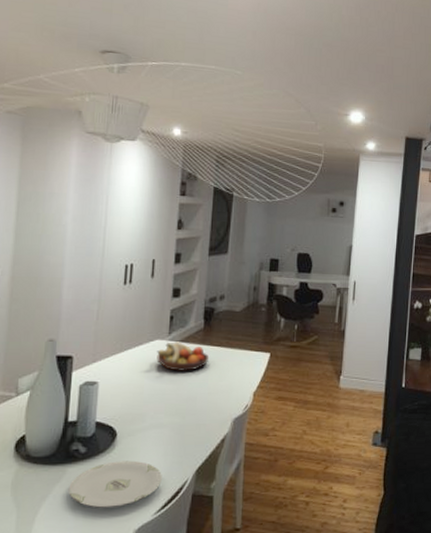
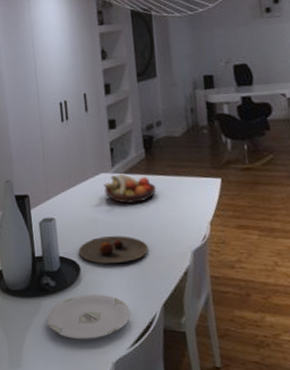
plate: none [117,402,191,430] -> present [78,236,148,264]

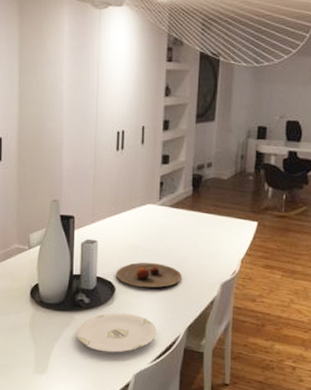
fruit bowl: present [104,173,157,204] -> none [149,207,198,235]

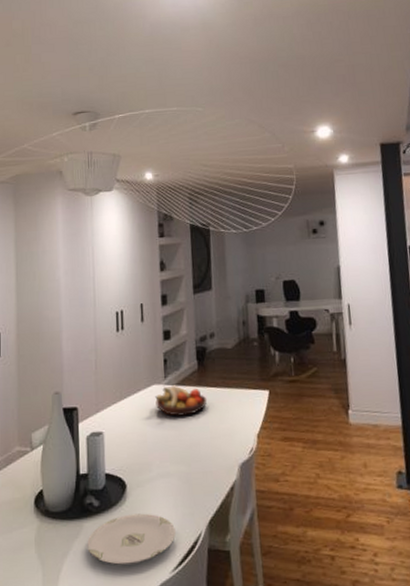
plate: present [115,262,182,288] -> none [125,450,196,480]
fruit bowl: none [149,207,198,235] -> present [155,385,207,416]

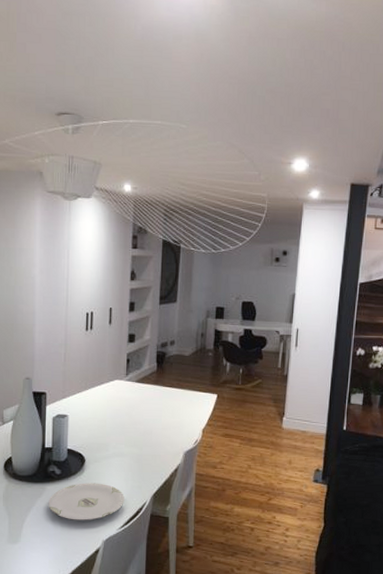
fruit bowl: present [155,385,207,416] -> none [116,382,163,408]

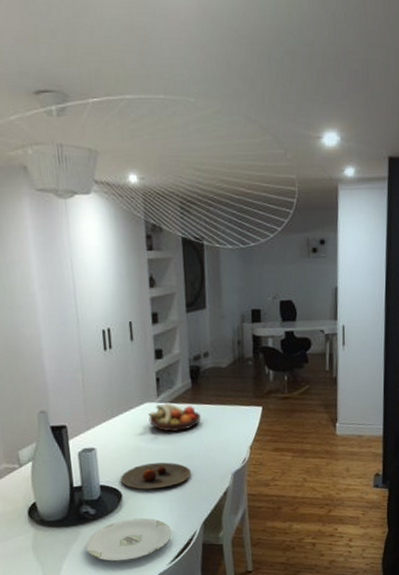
plate: none [85,435,147,458] -> present [120,462,191,490]
fruit bowl: none [116,382,163,408] -> present [148,403,202,432]

